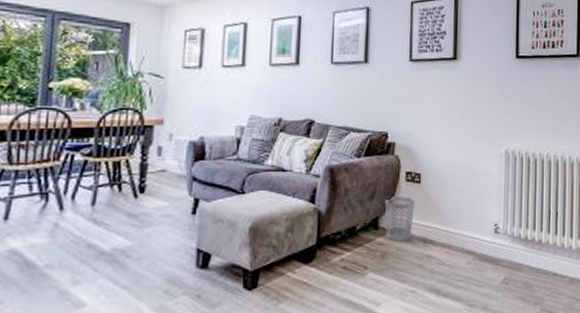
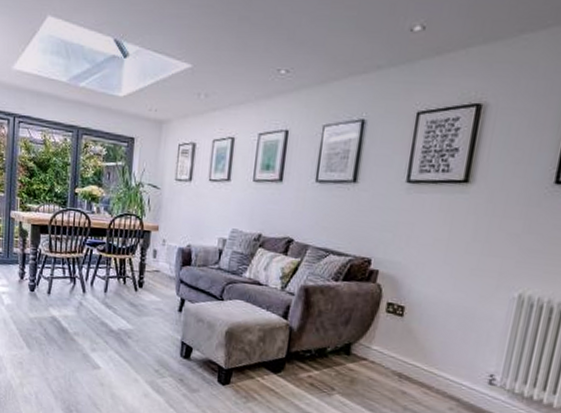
wastebasket: present [384,197,416,242] -> none [357,325,395,372]

